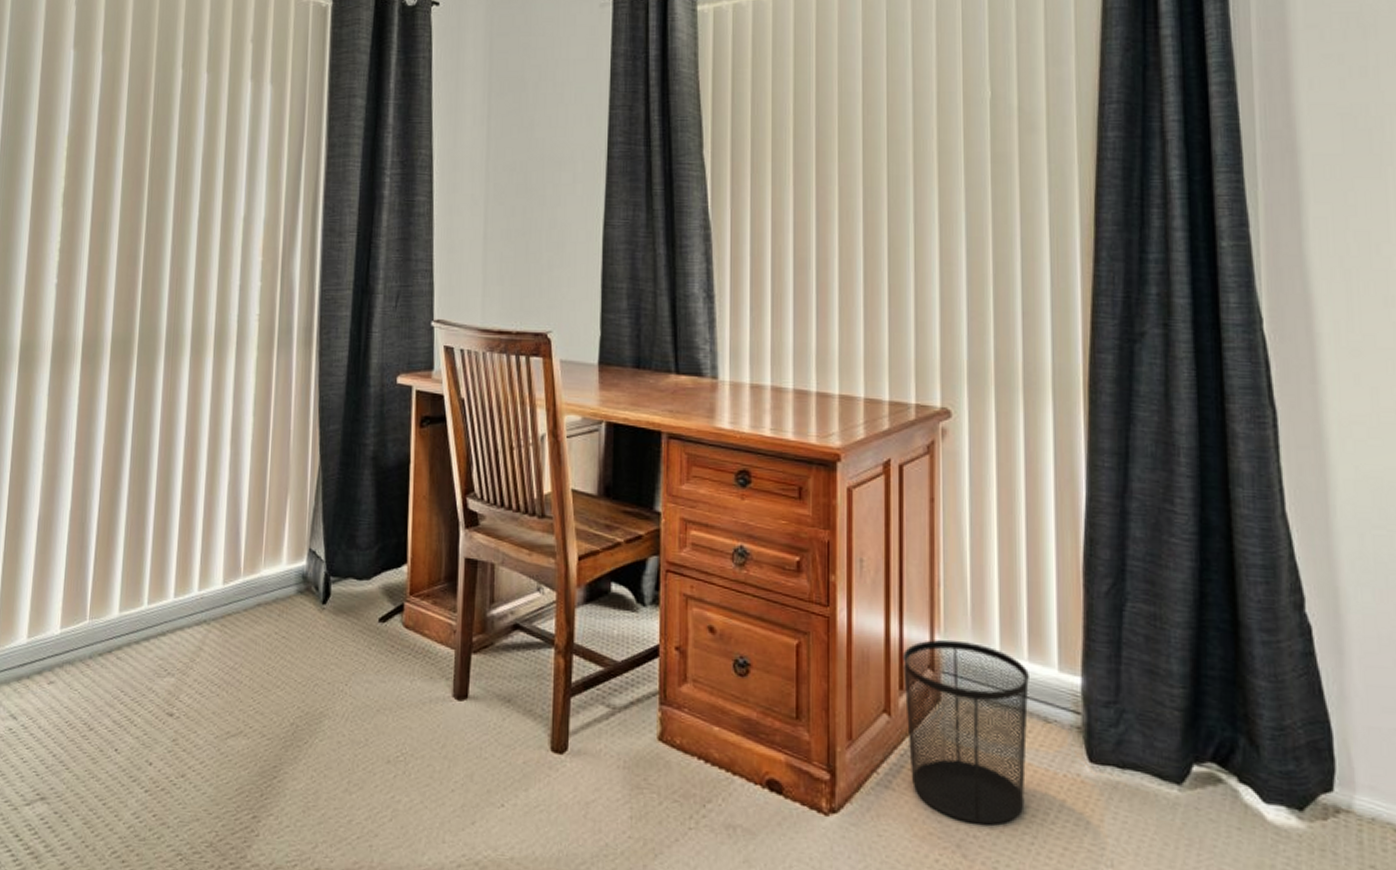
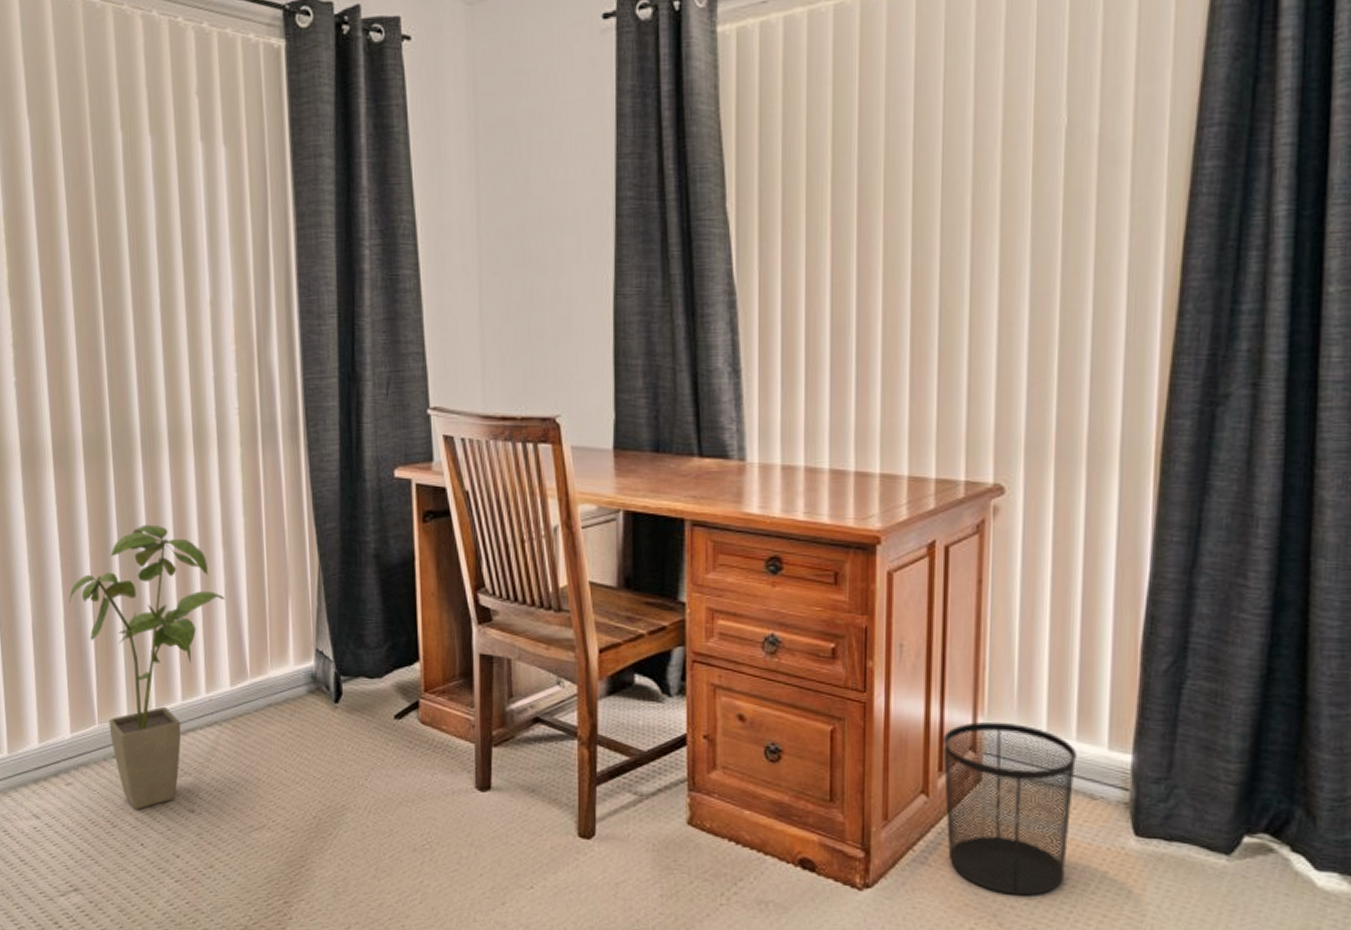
house plant: none [77,421,227,712] -> present [68,524,225,809]

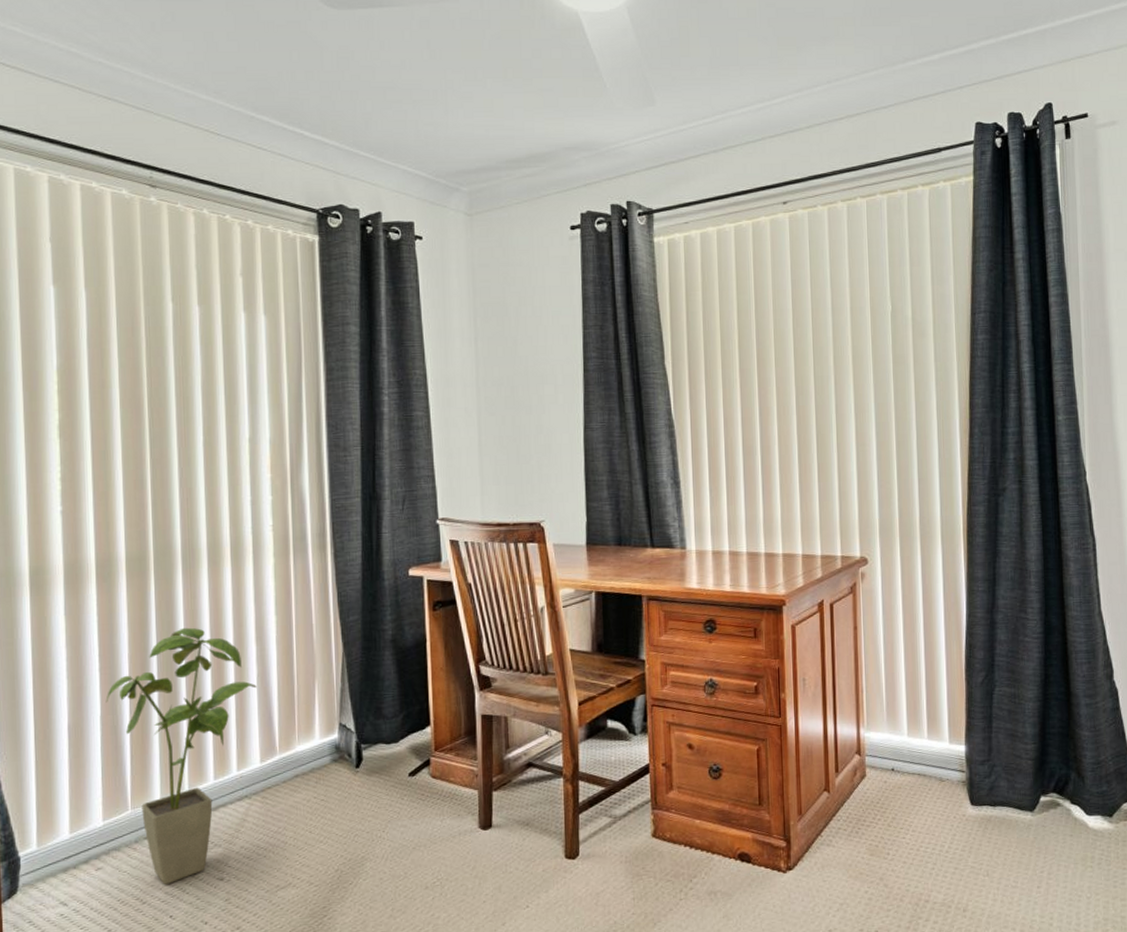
waste bin: present [943,721,1076,896] -> none [837,730,929,862]

